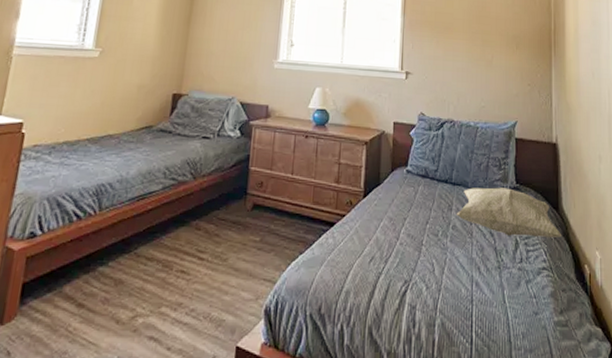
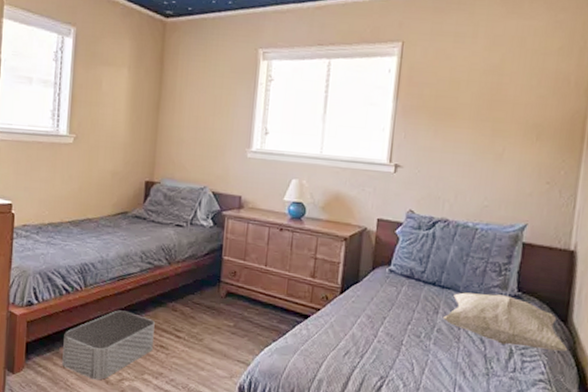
storage bin: none [65,234,176,321] -> present [62,310,155,380]

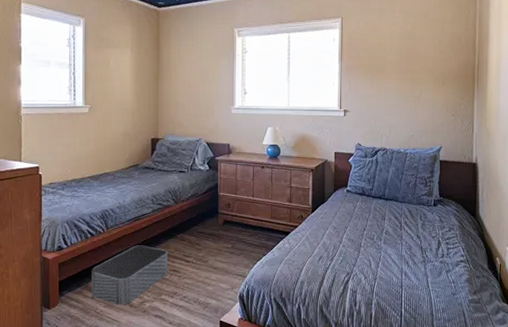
decorative pillow: present [443,292,567,352] -> none [389,201,477,238]

